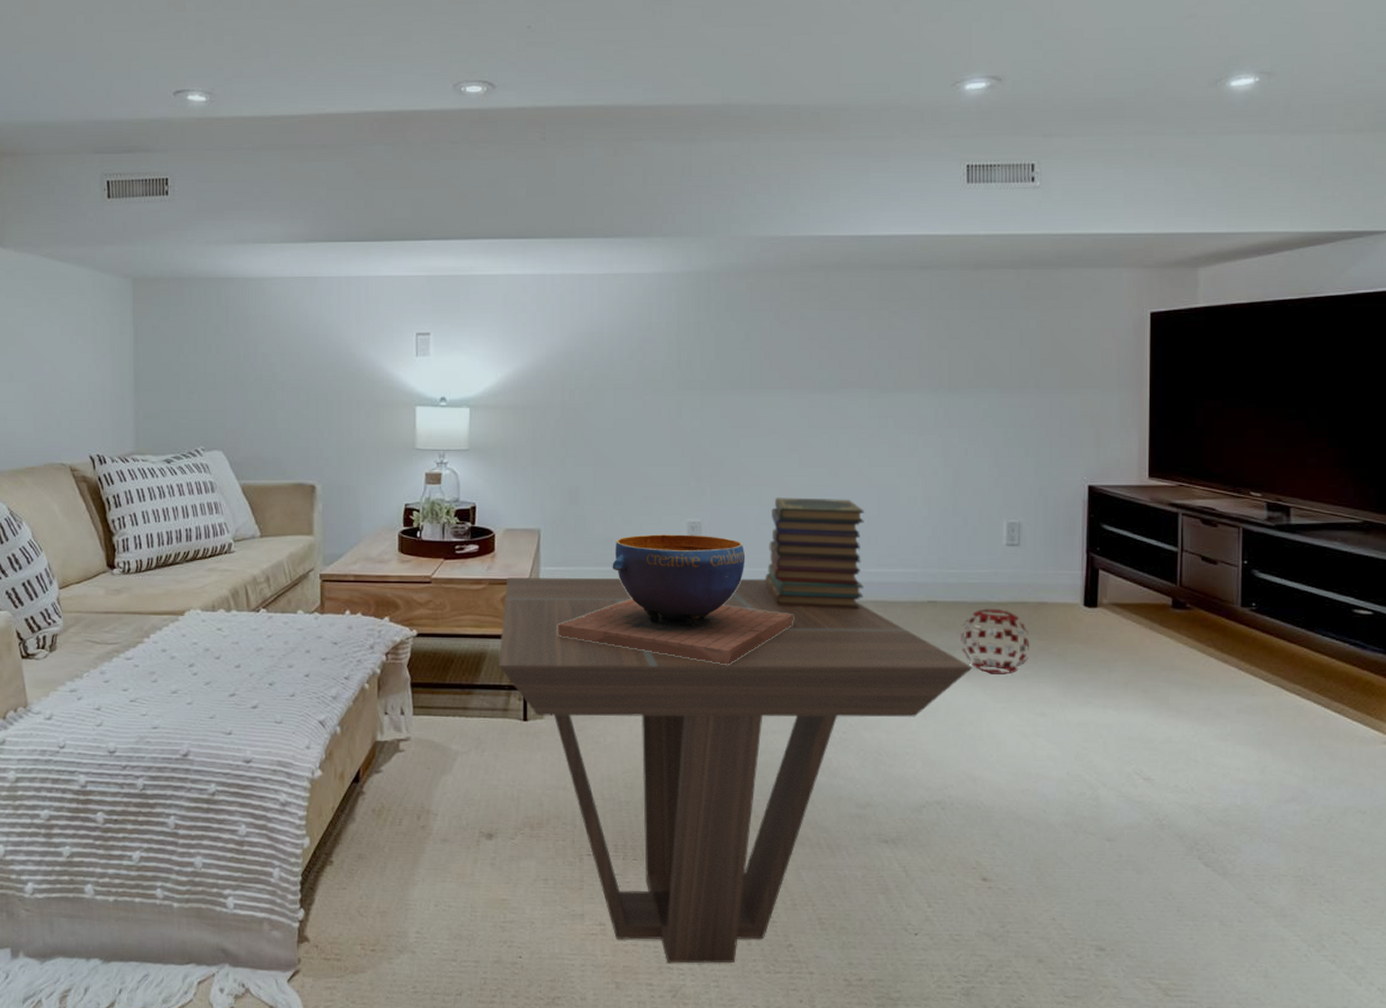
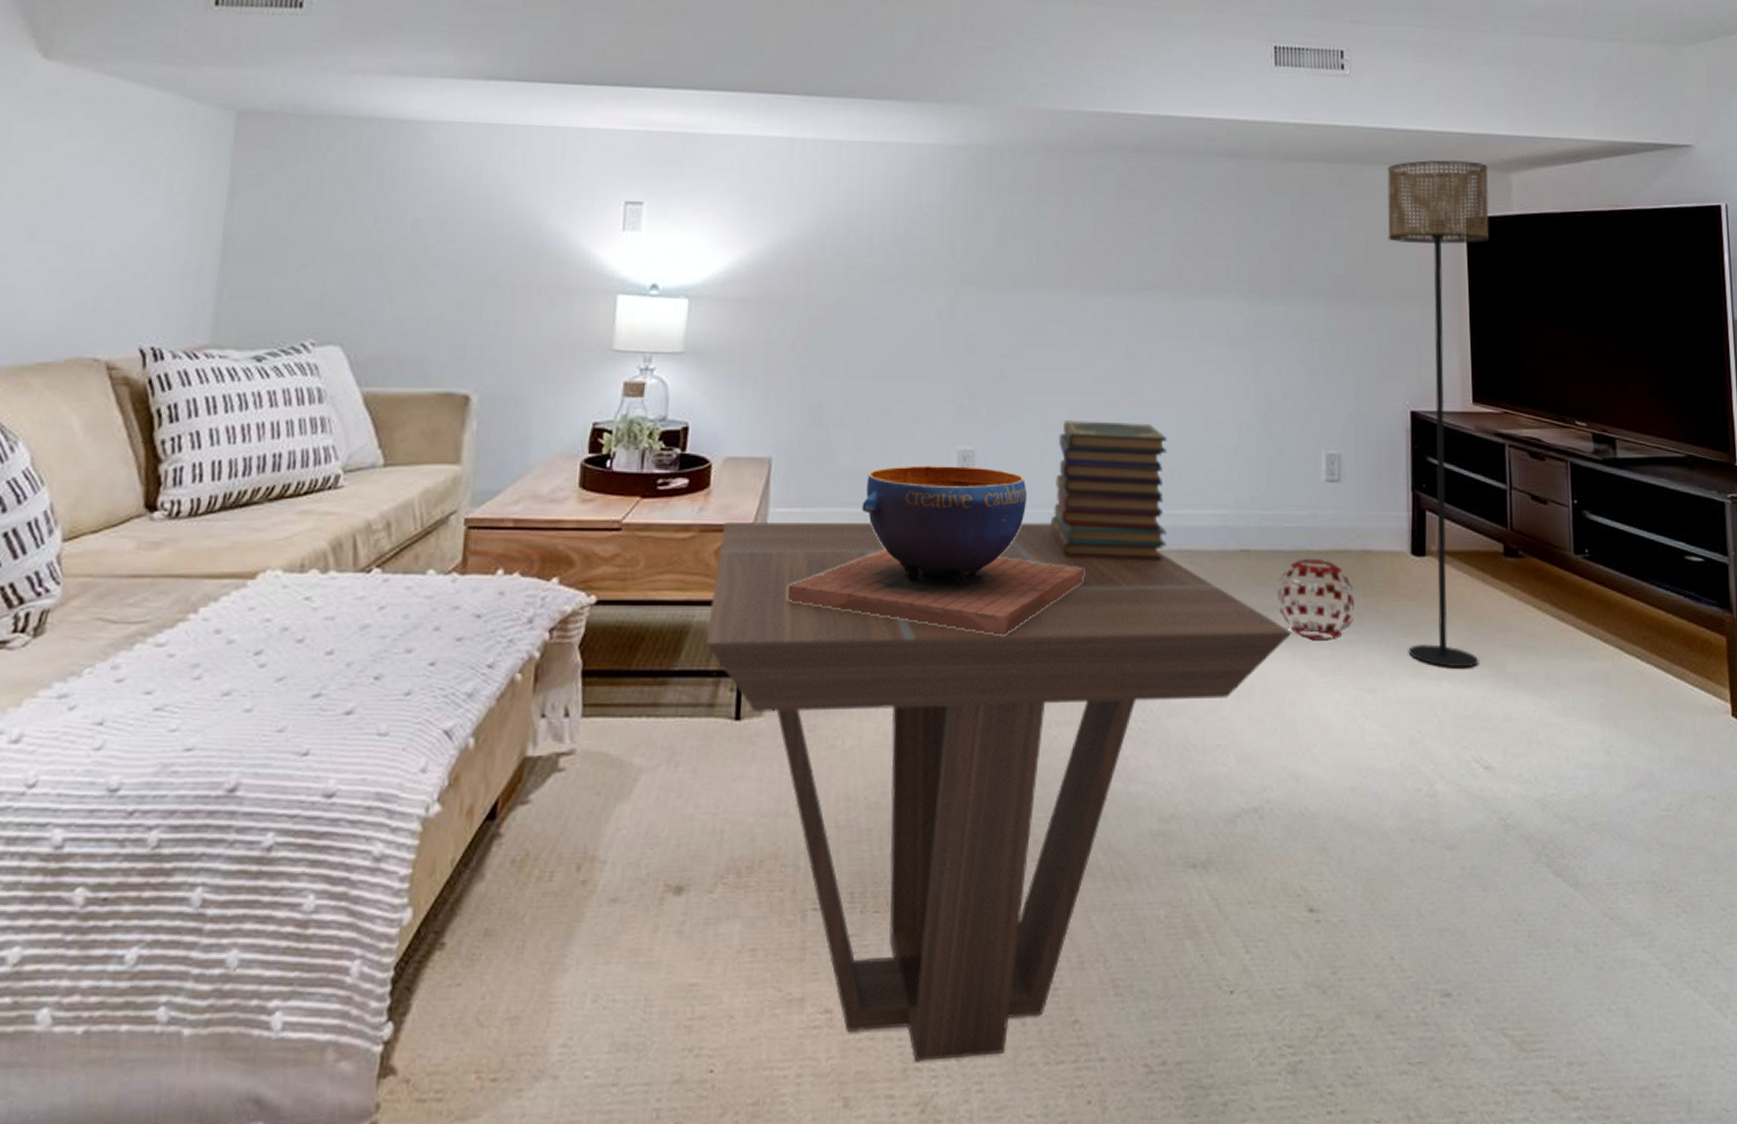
floor lamp: none [1072,259,1175,700] -> present [1387,160,1490,668]

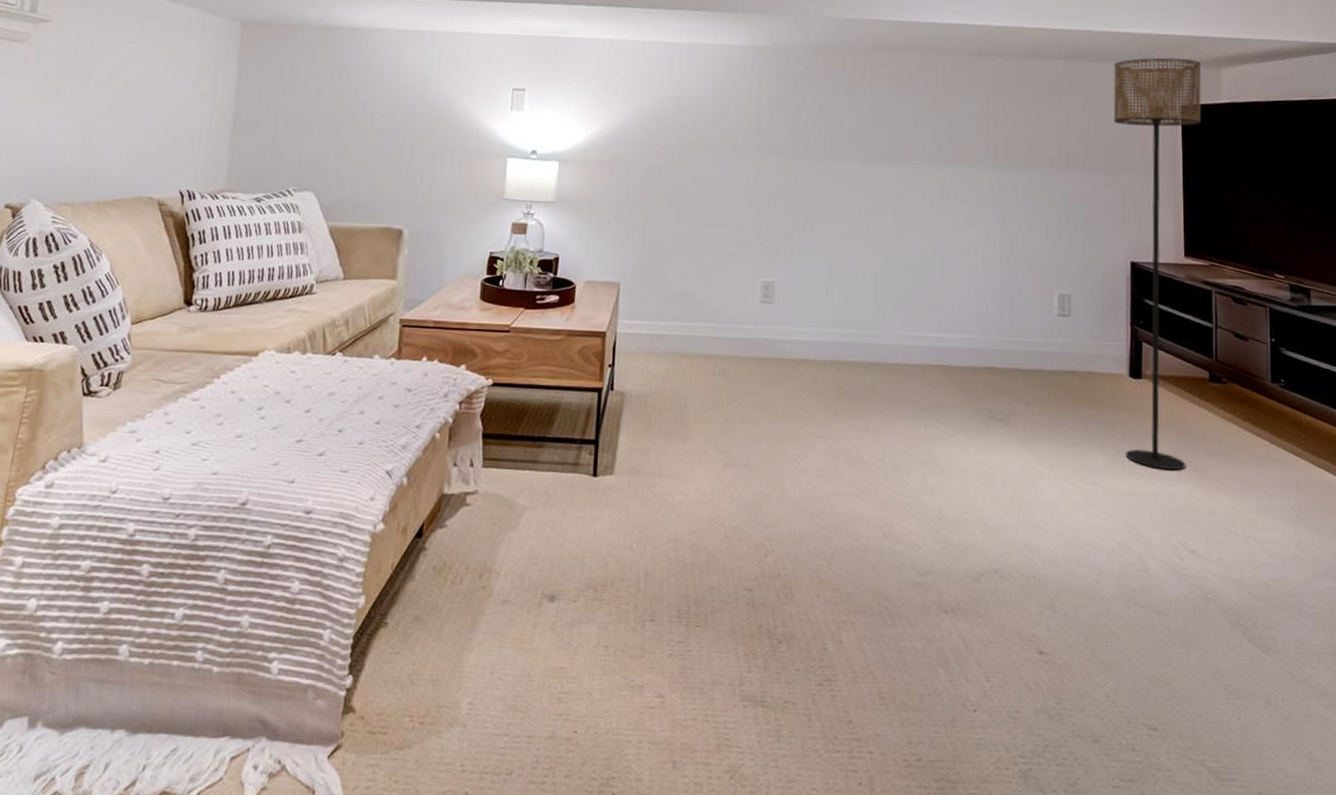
coffee table: present [705,521,1292,1062] -> none [571,329,1028,741]
decorative bowl: present [788,465,1084,636] -> none [632,292,859,425]
book stack: present [1050,420,1167,561] -> none [833,261,927,373]
decorative ball: present [1278,558,1355,641] -> none [1016,376,1081,442]

